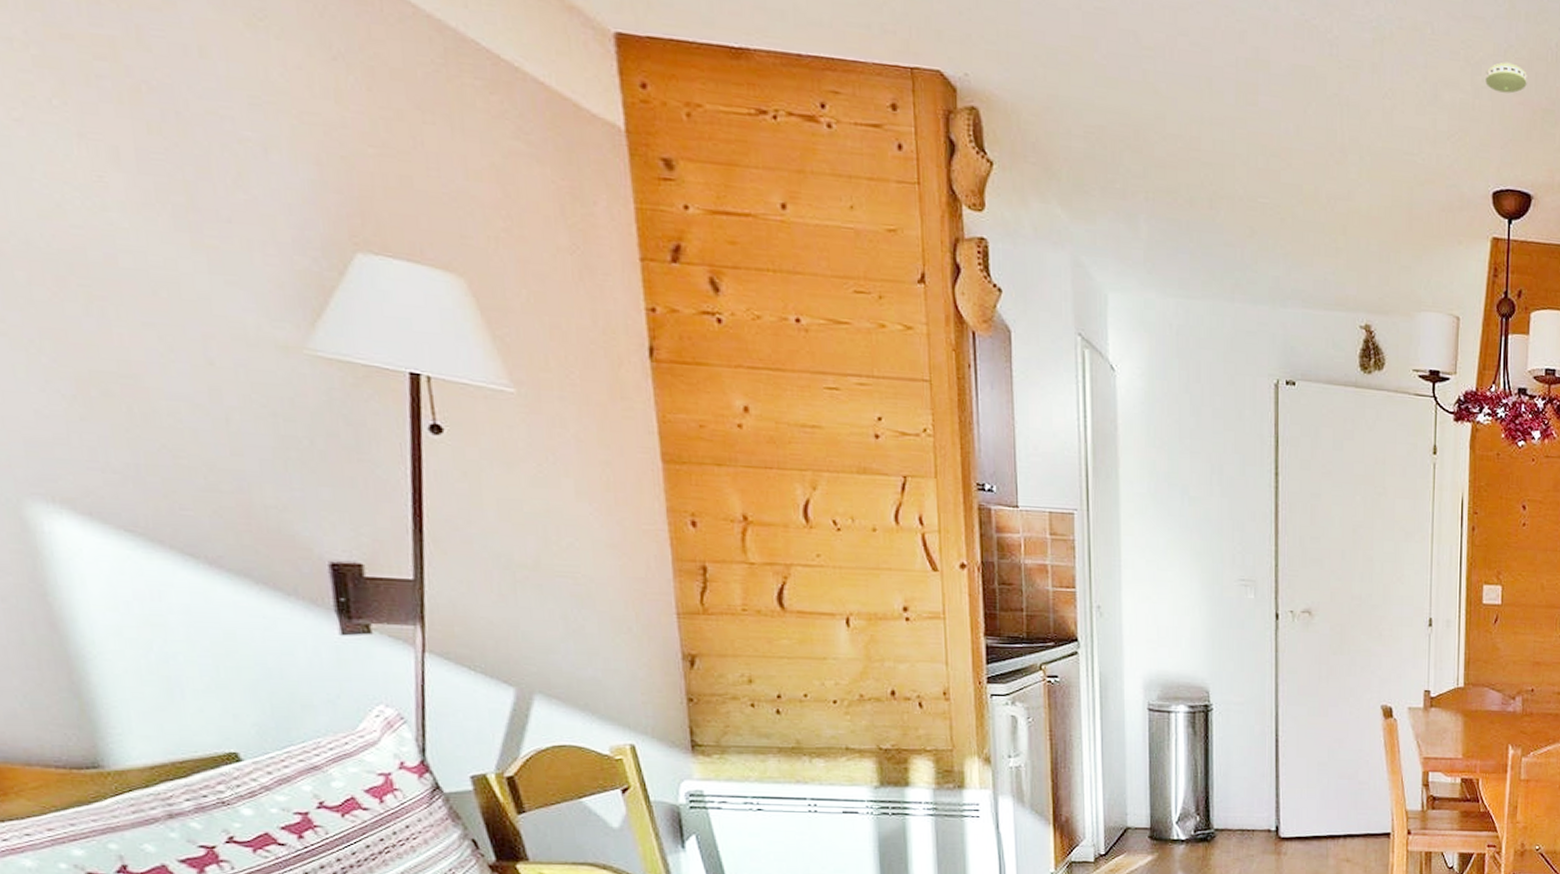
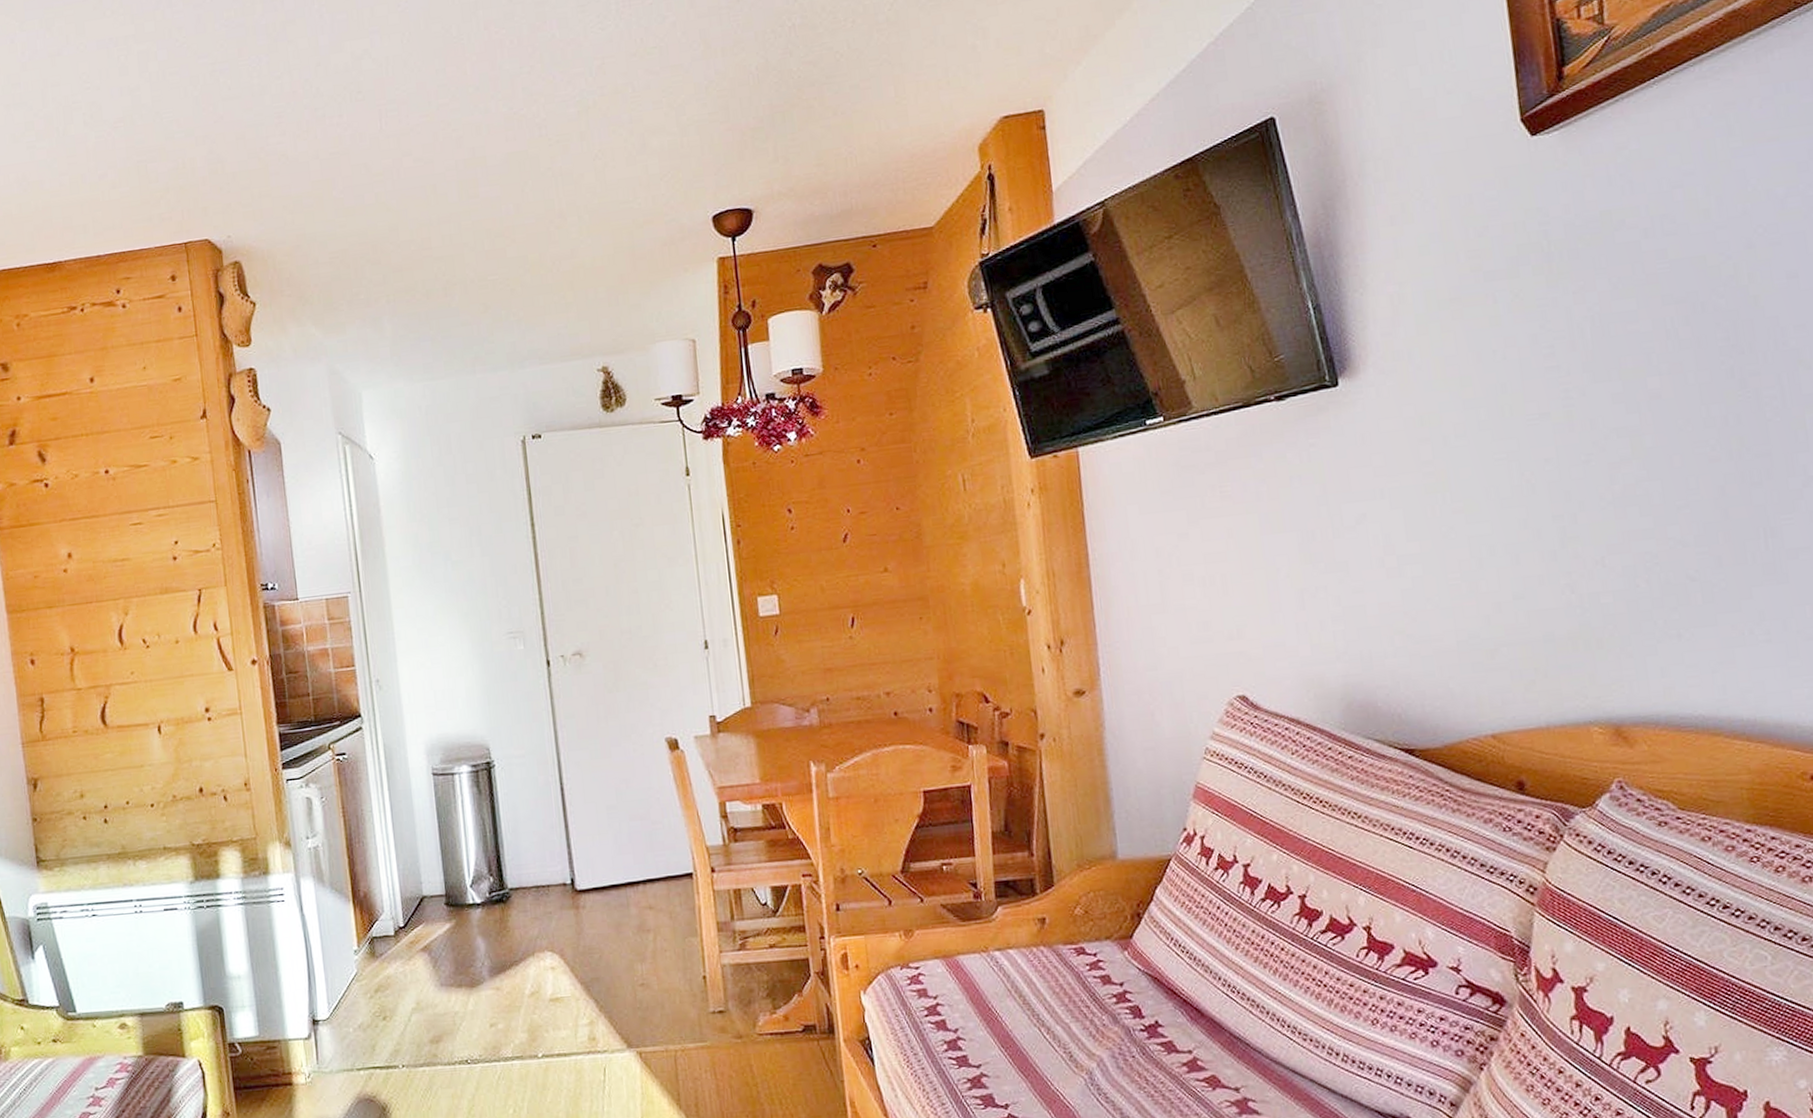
smoke detector: present [1485,62,1527,94] -> none [690,96,732,126]

